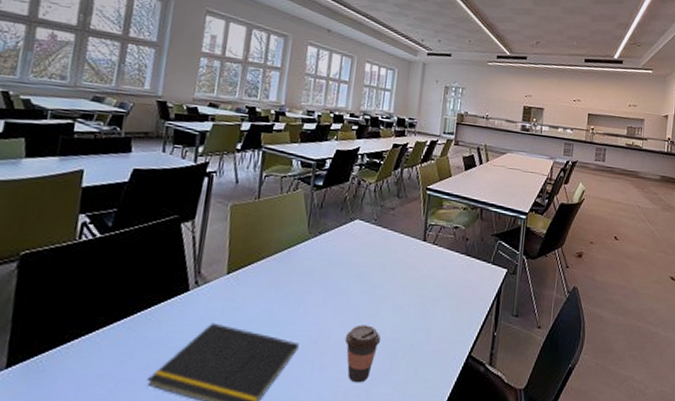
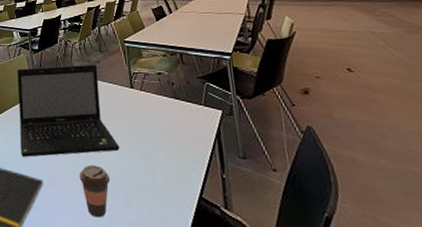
laptop: none [275,207,399,317] -> present [17,64,120,157]

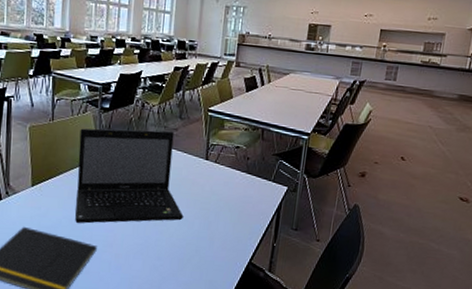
coffee cup: present [79,165,111,218] -> none [136,232,169,281]

